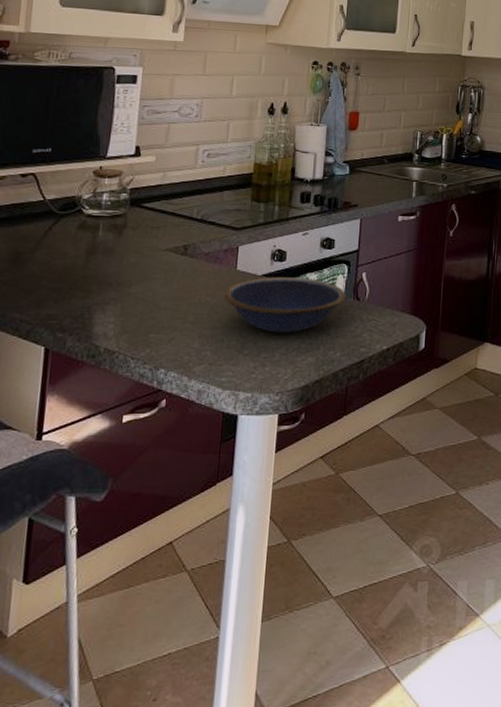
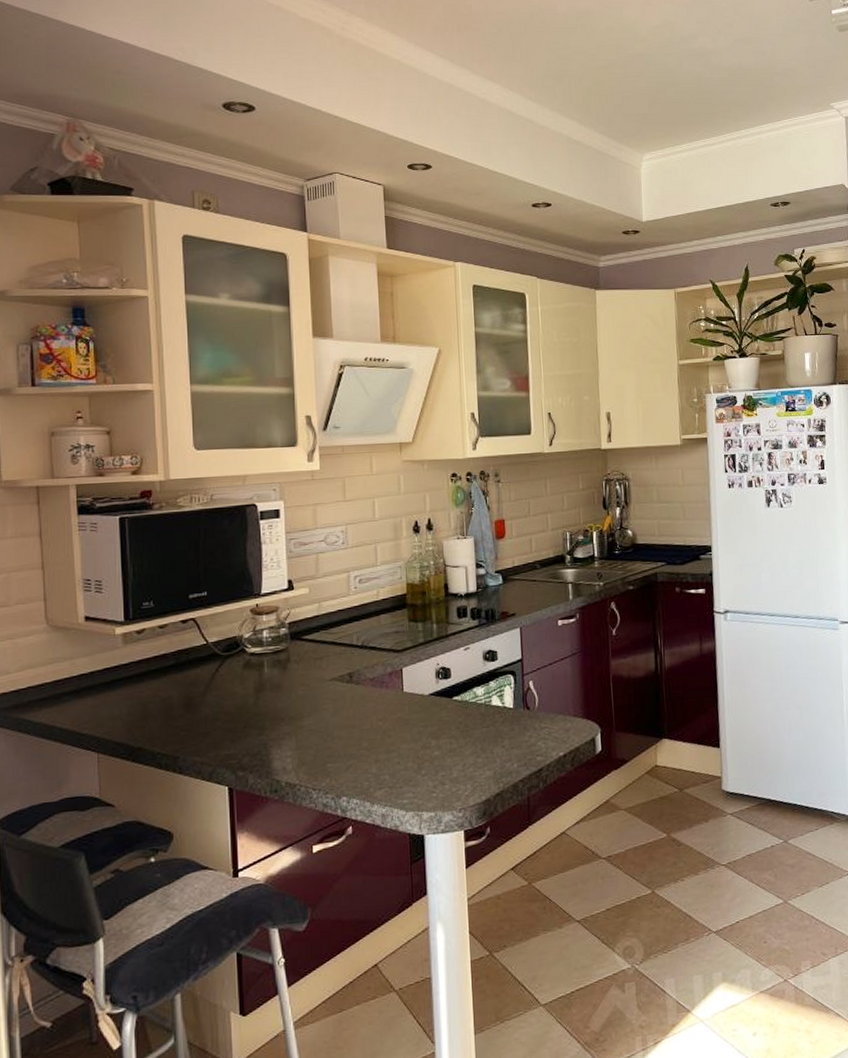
bowl: present [225,277,346,333] -> none [395,692,516,750]

